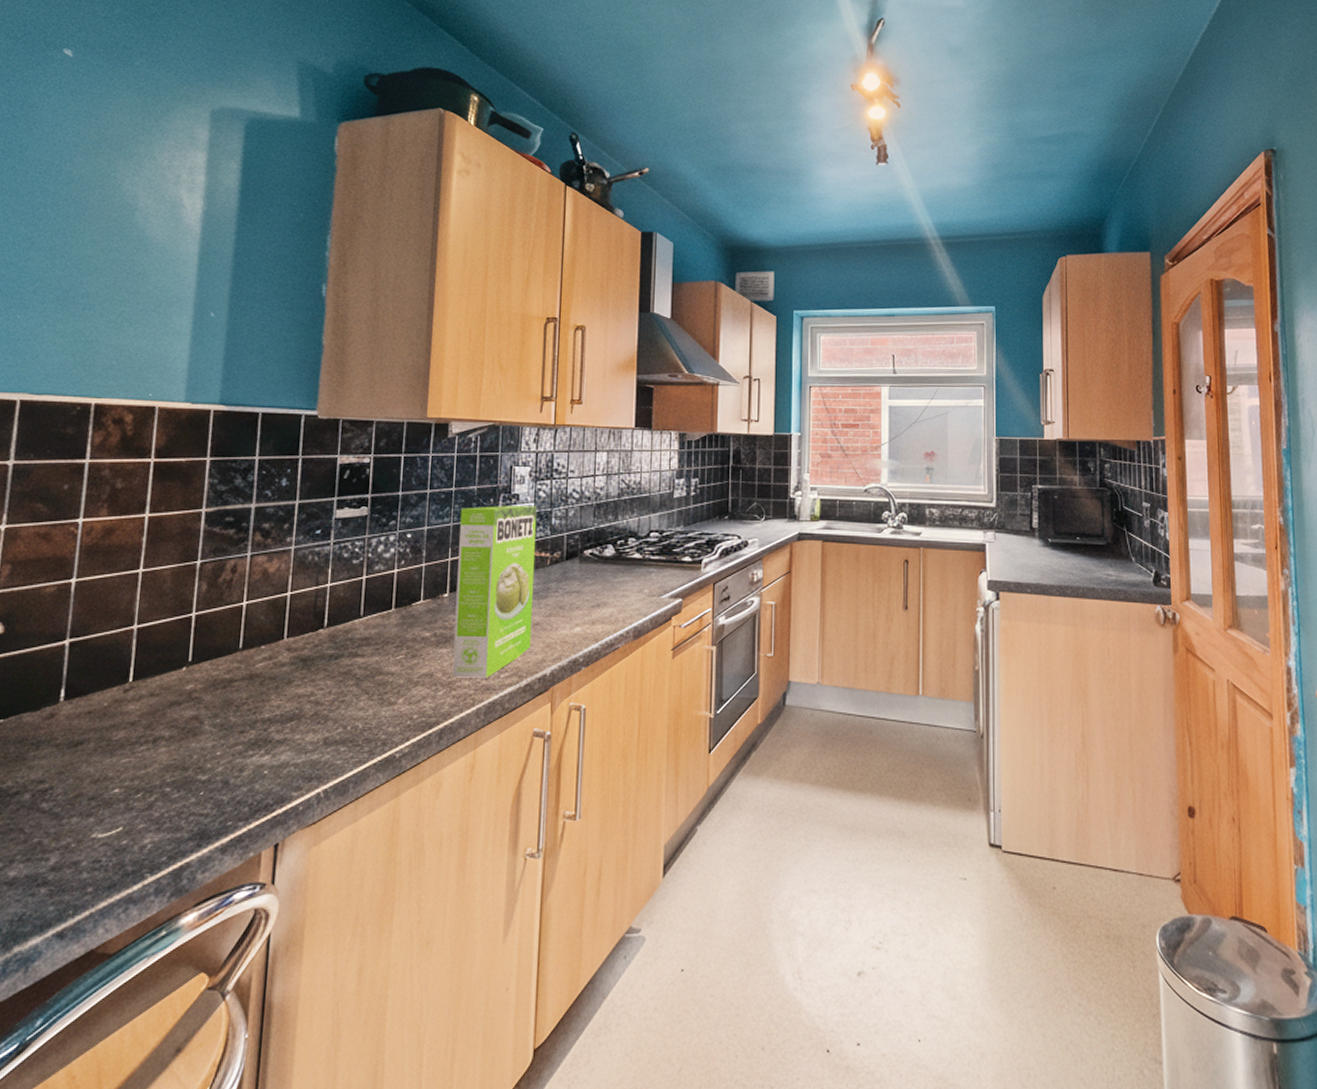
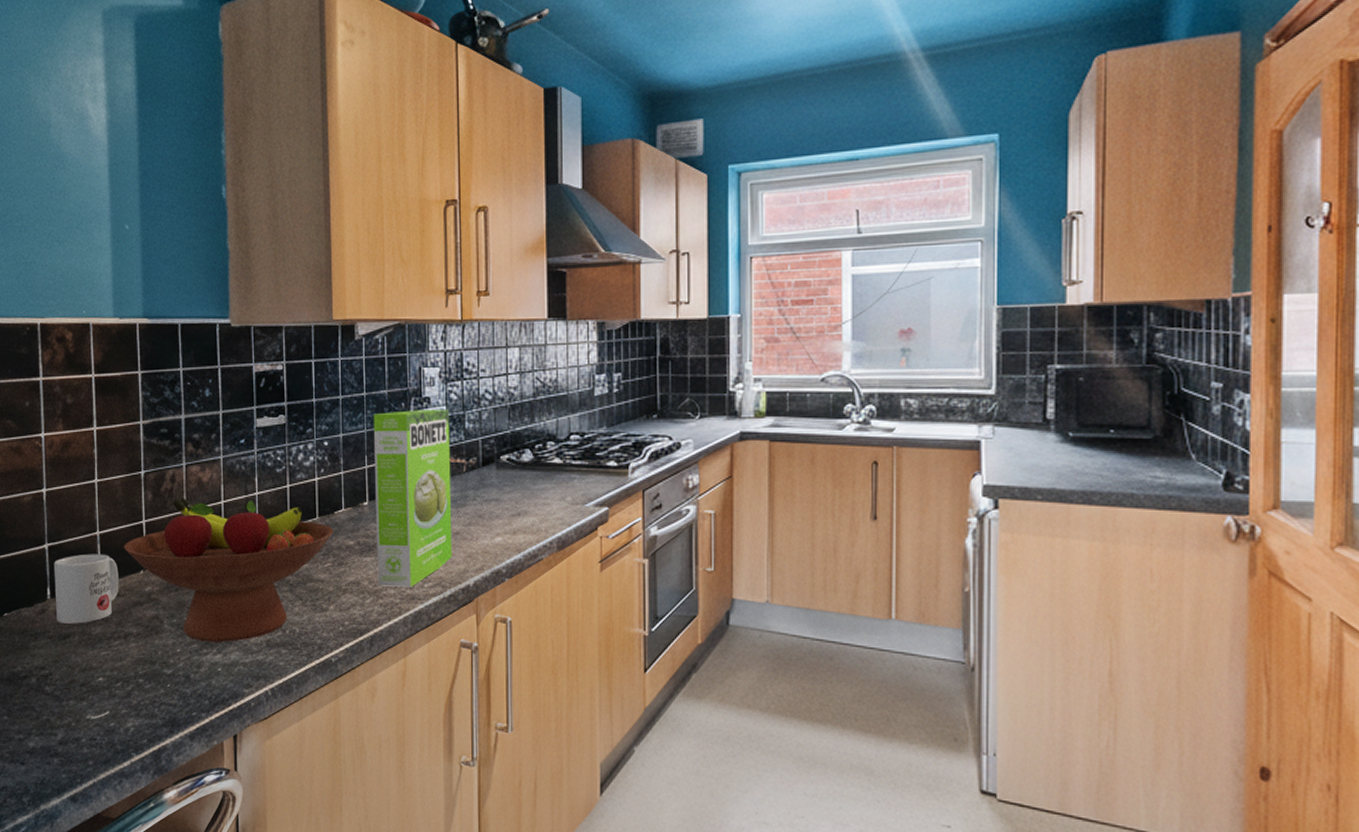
mug: none [68,650,156,729] -> present [53,554,119,624]
fruit bowl: none [165,589,410,743] -> present [124,498,334,643]

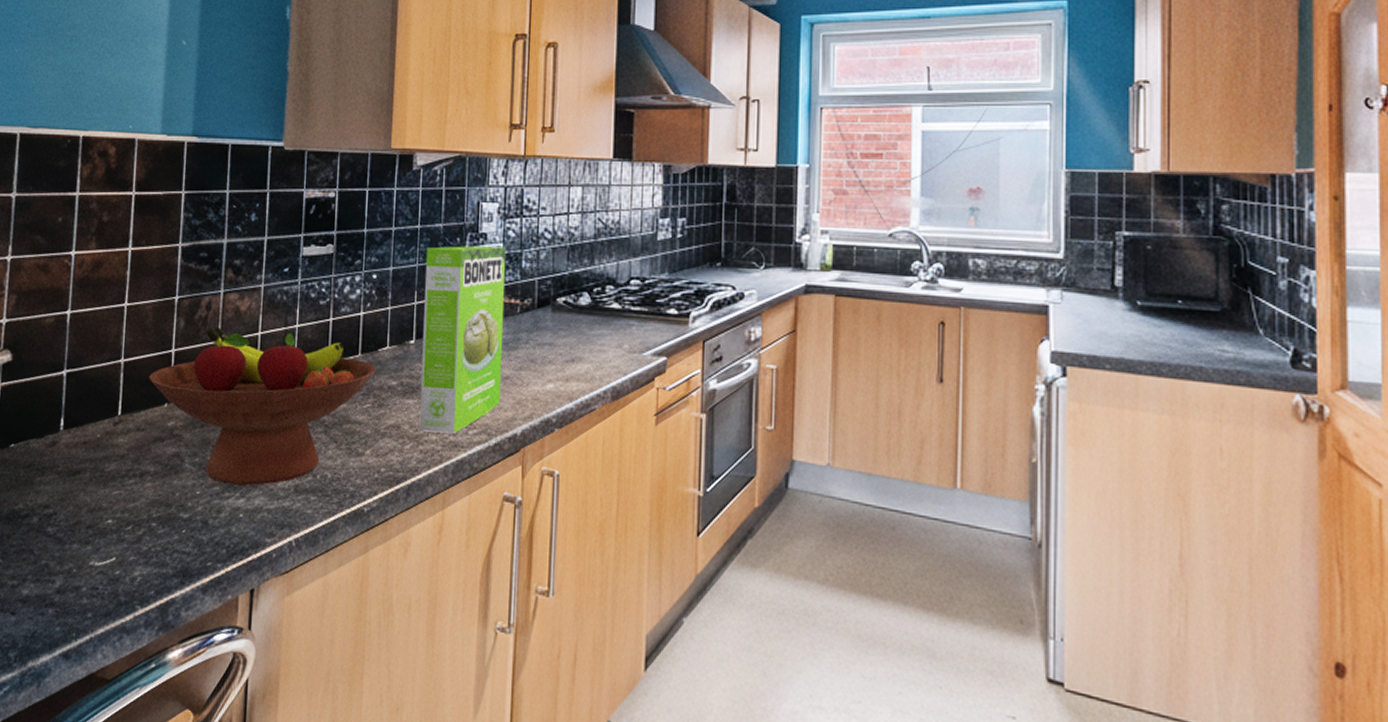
mug: present [53,554,119,624] -> none [68,383,141,459]

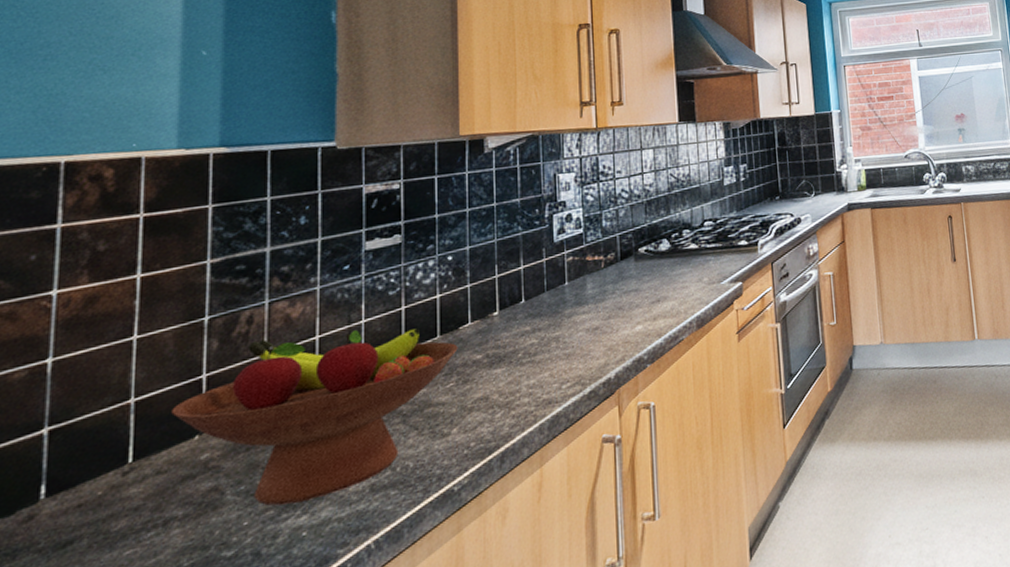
cake mix box: present [419,246,506,434] -> none [504,211,592,397]

